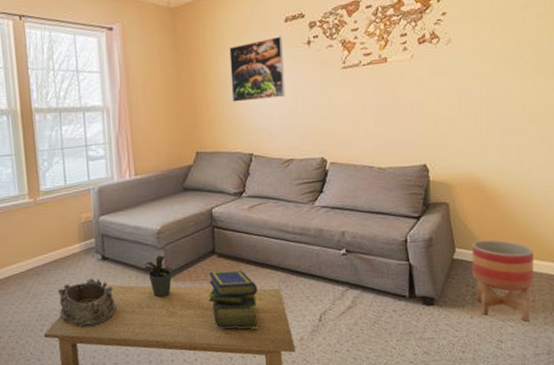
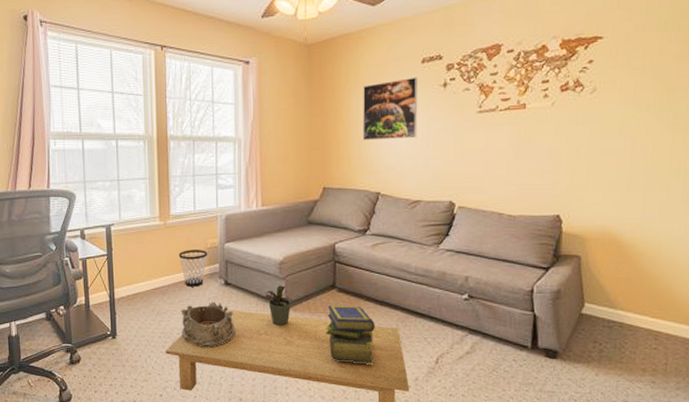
wastebasket: none [51,225,83,265] -> present [178,250,208,287]
planter: present [471,240,533,322] -> none [600,297,670,384]

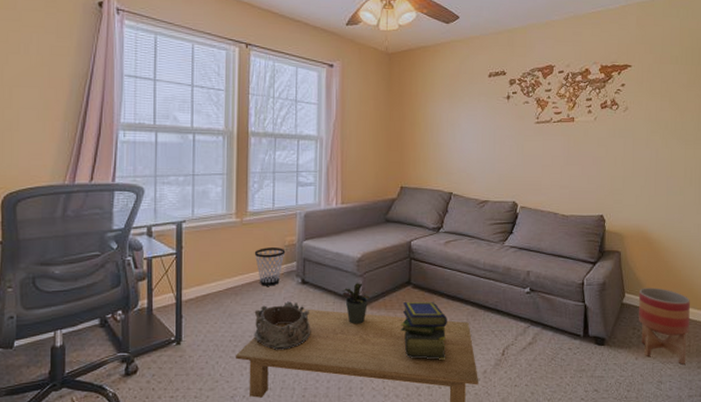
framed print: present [362,77,418,140] -> none [437,89,486,144]
planter: none [600,297,670,384] -> present [638,287,690,365]

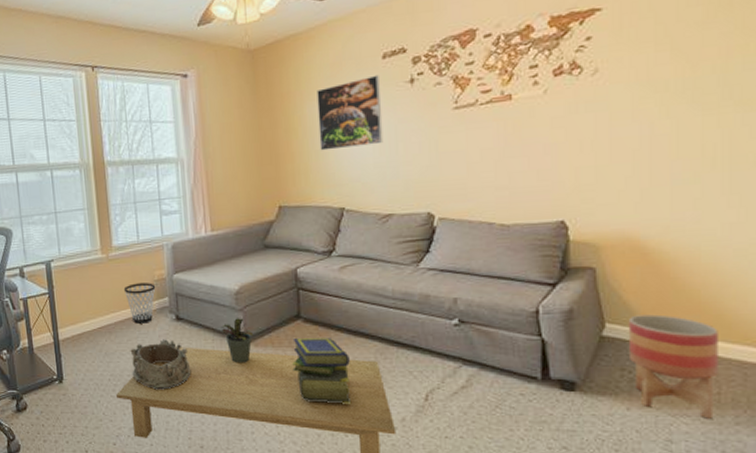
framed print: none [437,89,486,144] -> present [317,74,384,151]

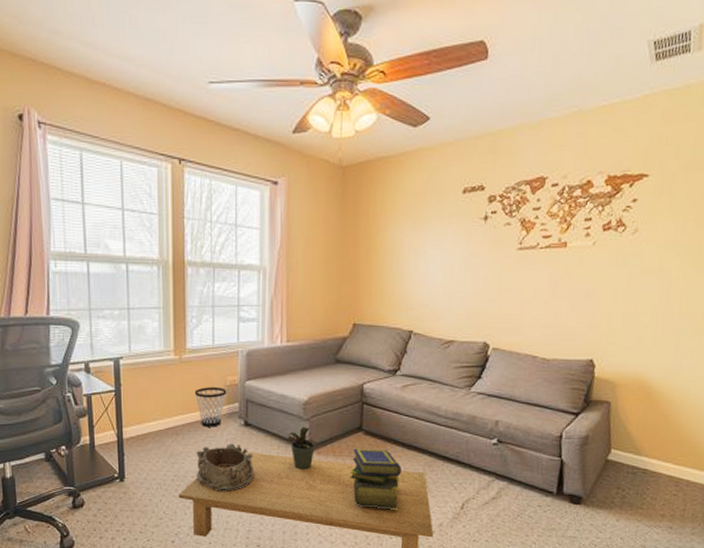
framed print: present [317,74,384,151] -> none [397,208,458,275]
planter: present [628,314,718,419] -> none [624,443,692,530]

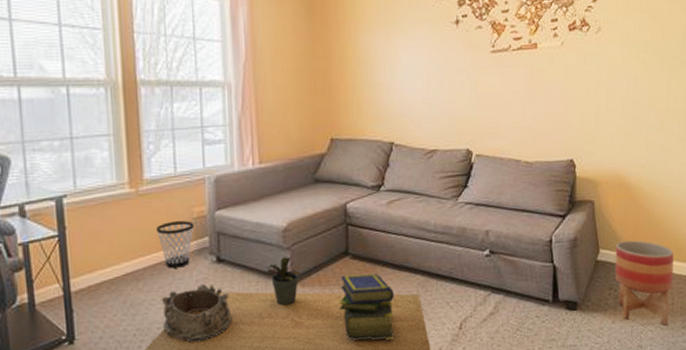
planter: none [624,443,692,530] -> present [614,240,674,326]

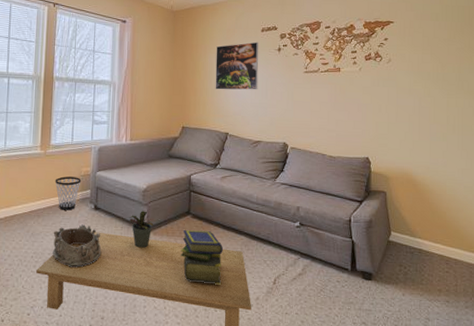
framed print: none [371,12,431,84] -> present [215,42,259,90]
planter: present [614,240,674,326] -> none [404,227,456,303]

